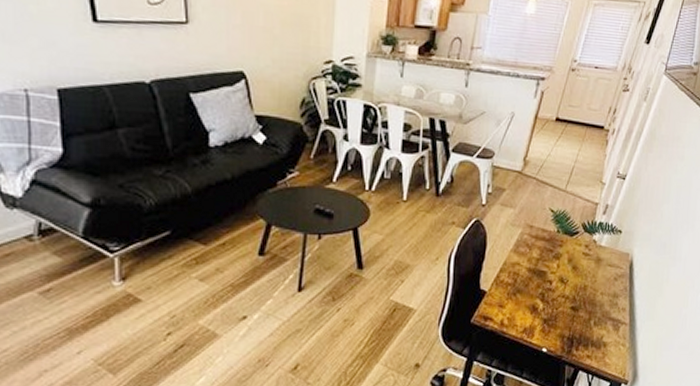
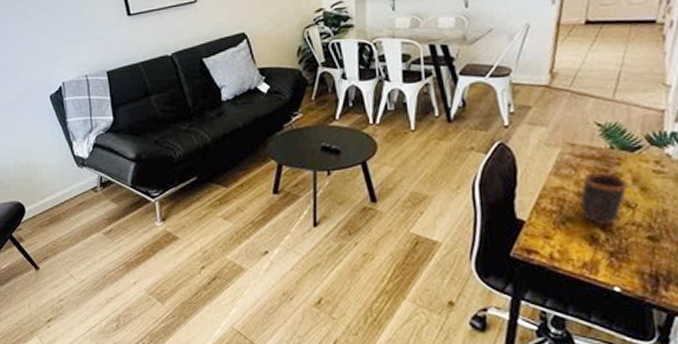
mug: none [529,252,565,297] -> present [581,172,629,226]

